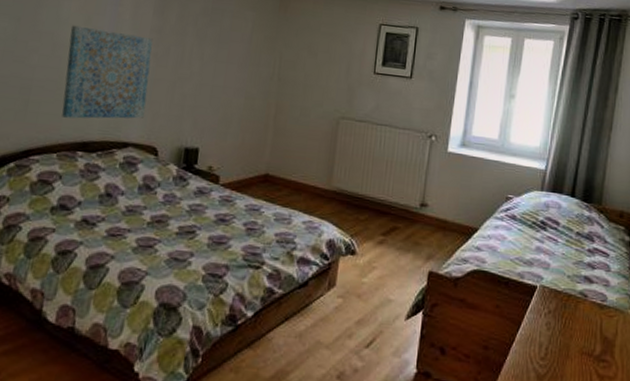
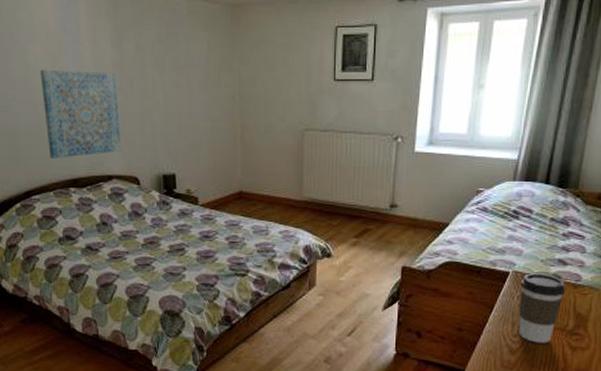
coffee cup: none [546,289,592,369] -> present [519,273,566,343]

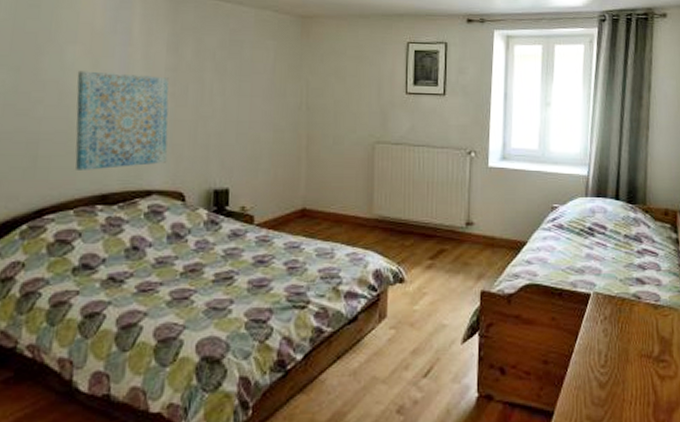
coffee cup: present [519,273,566,343] -> none [602,294,647,374]

